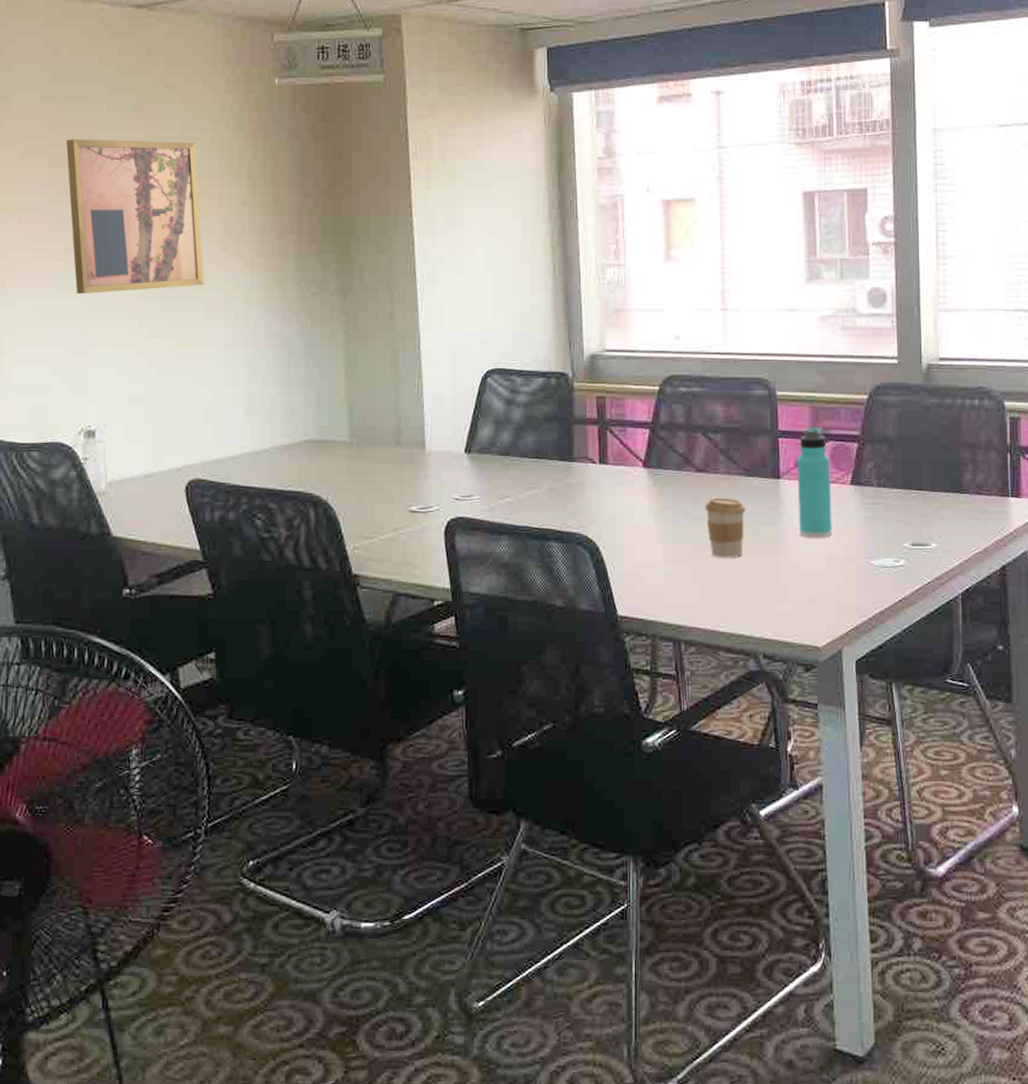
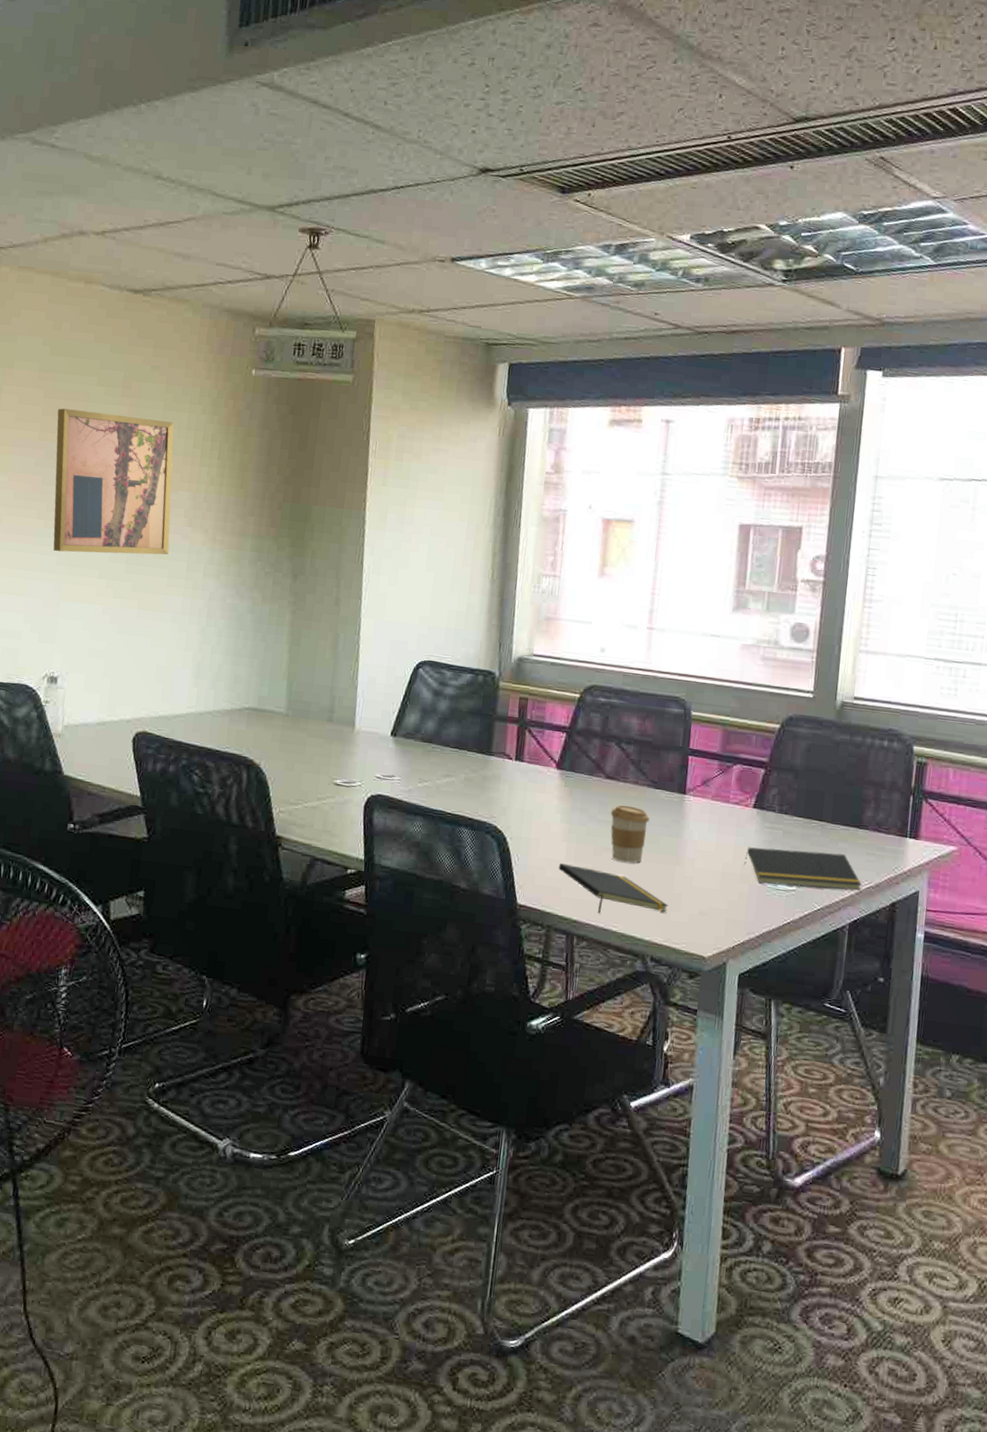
notepad: none [657,566,776,615] -> present [558,862,669,914]
thermos bottle: present [797,427,832,538] -> none [699,749,737,855]
notepad: none [848,522,969,563] -> present [744,847,862,891]

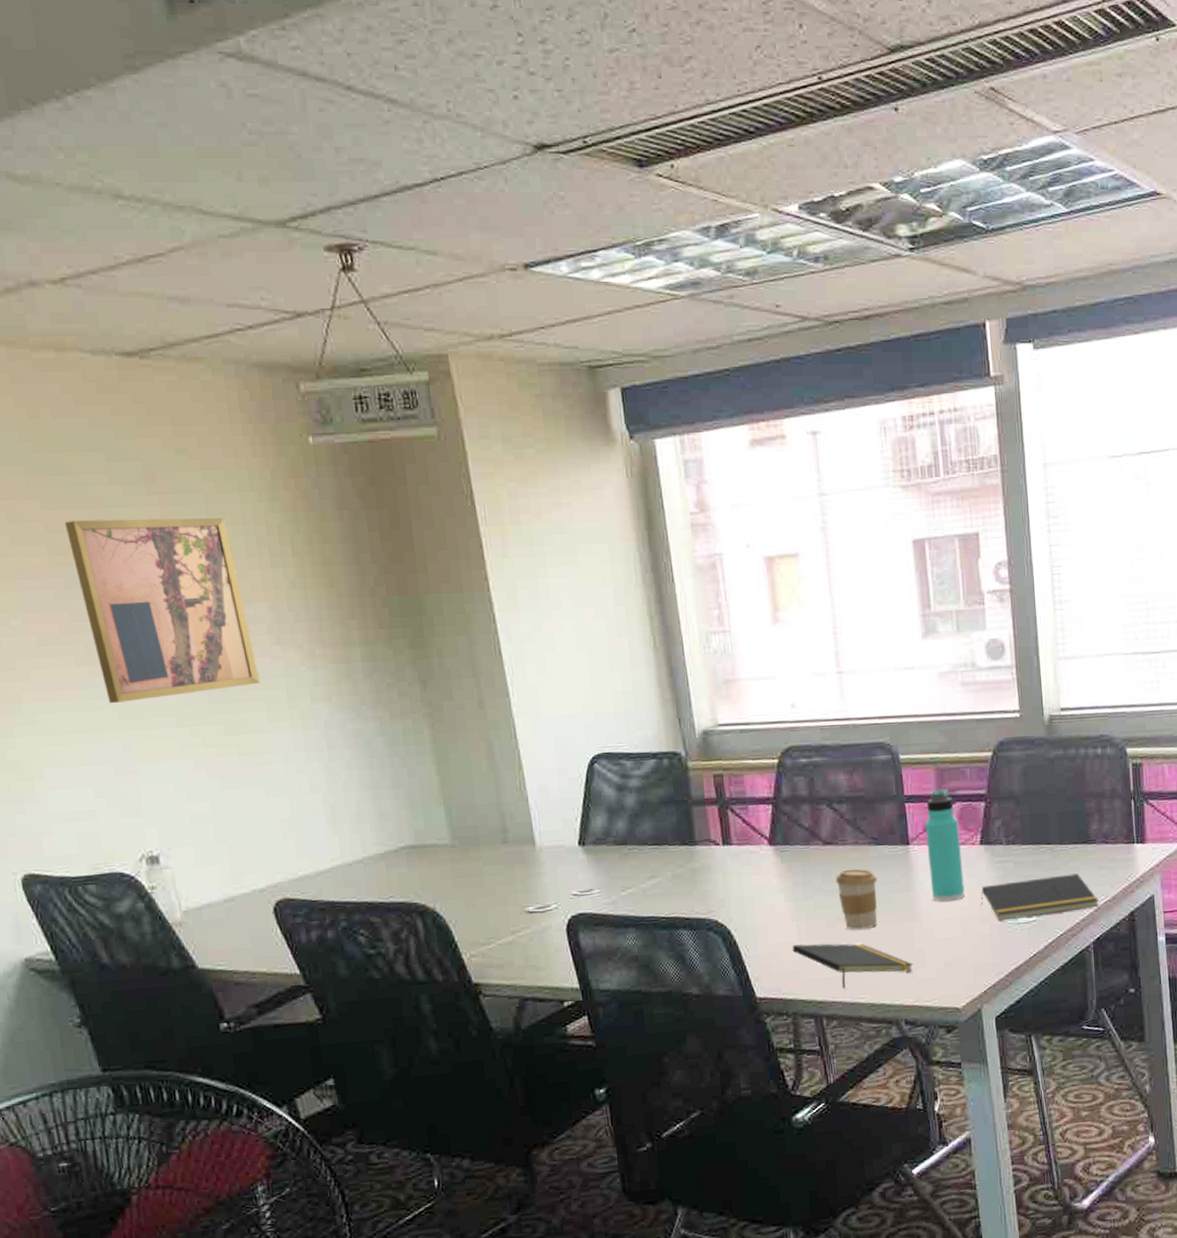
thermos bottle: none [699,749,737,855] -> present [925,789,965,902]

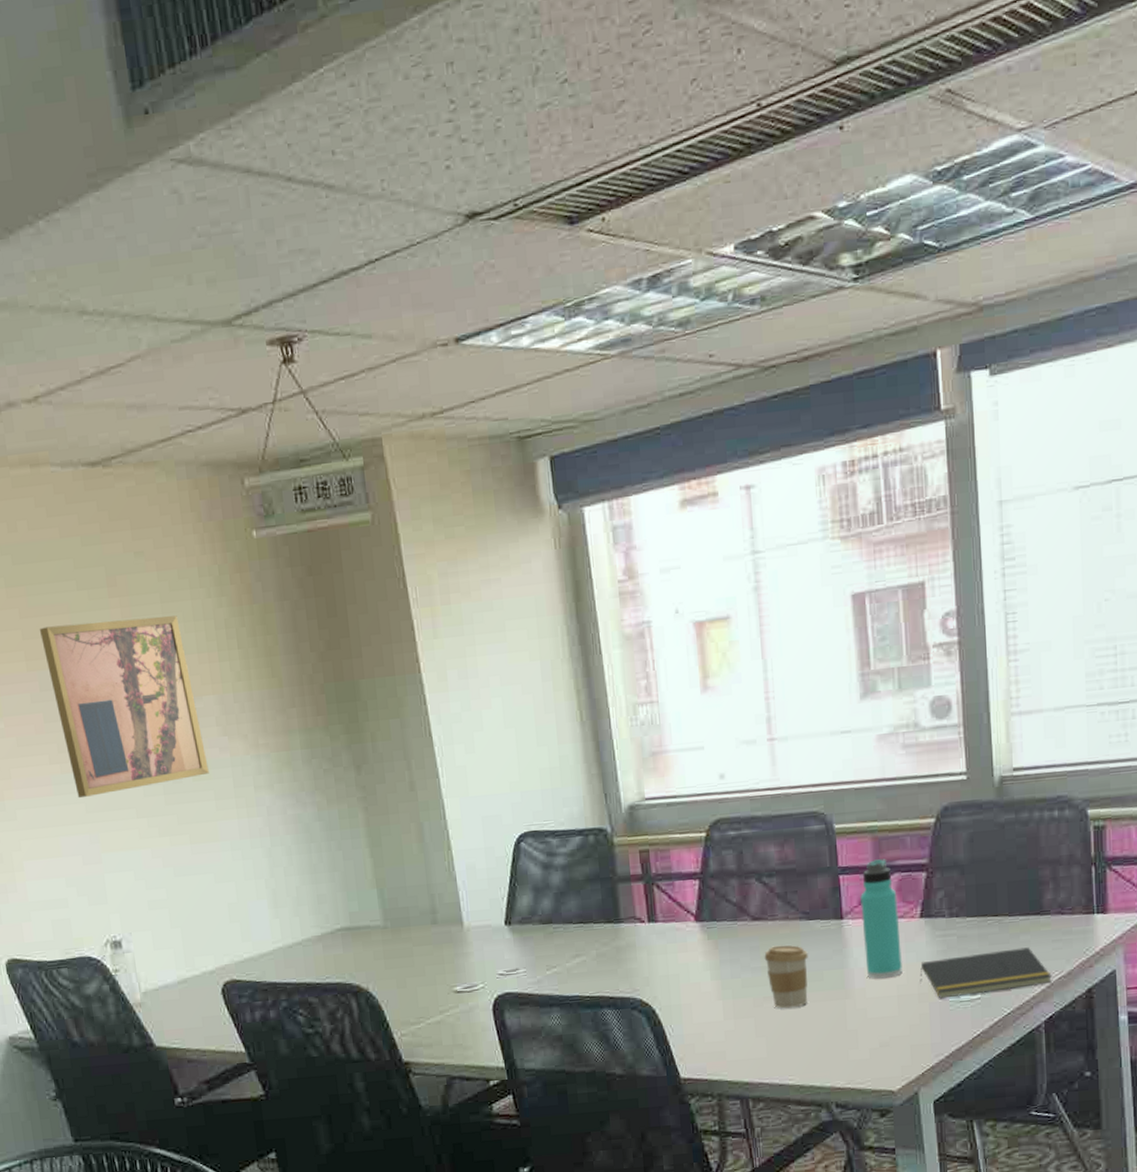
notepad: present [792,943,914,988] -> none [718,1023,846,1069]

